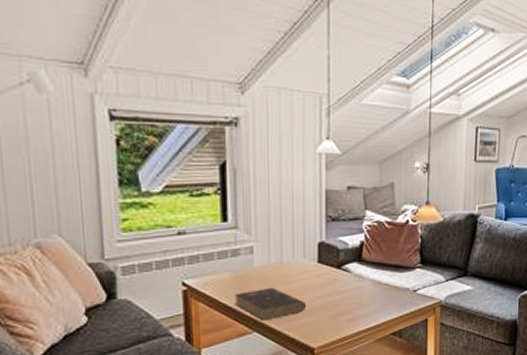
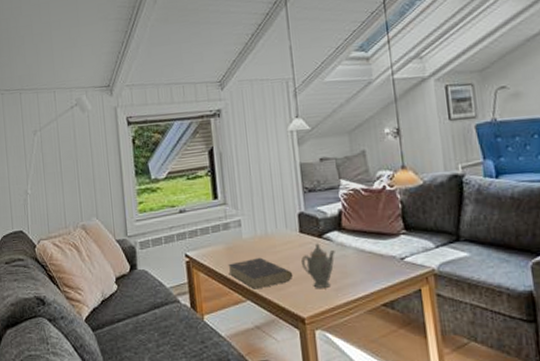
teapot: none [316,274,352,319] -> present [300,243,335,288]

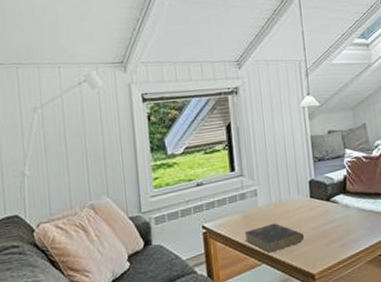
teapot: present [300,243,335,288] -> none [311,206,341,246]

